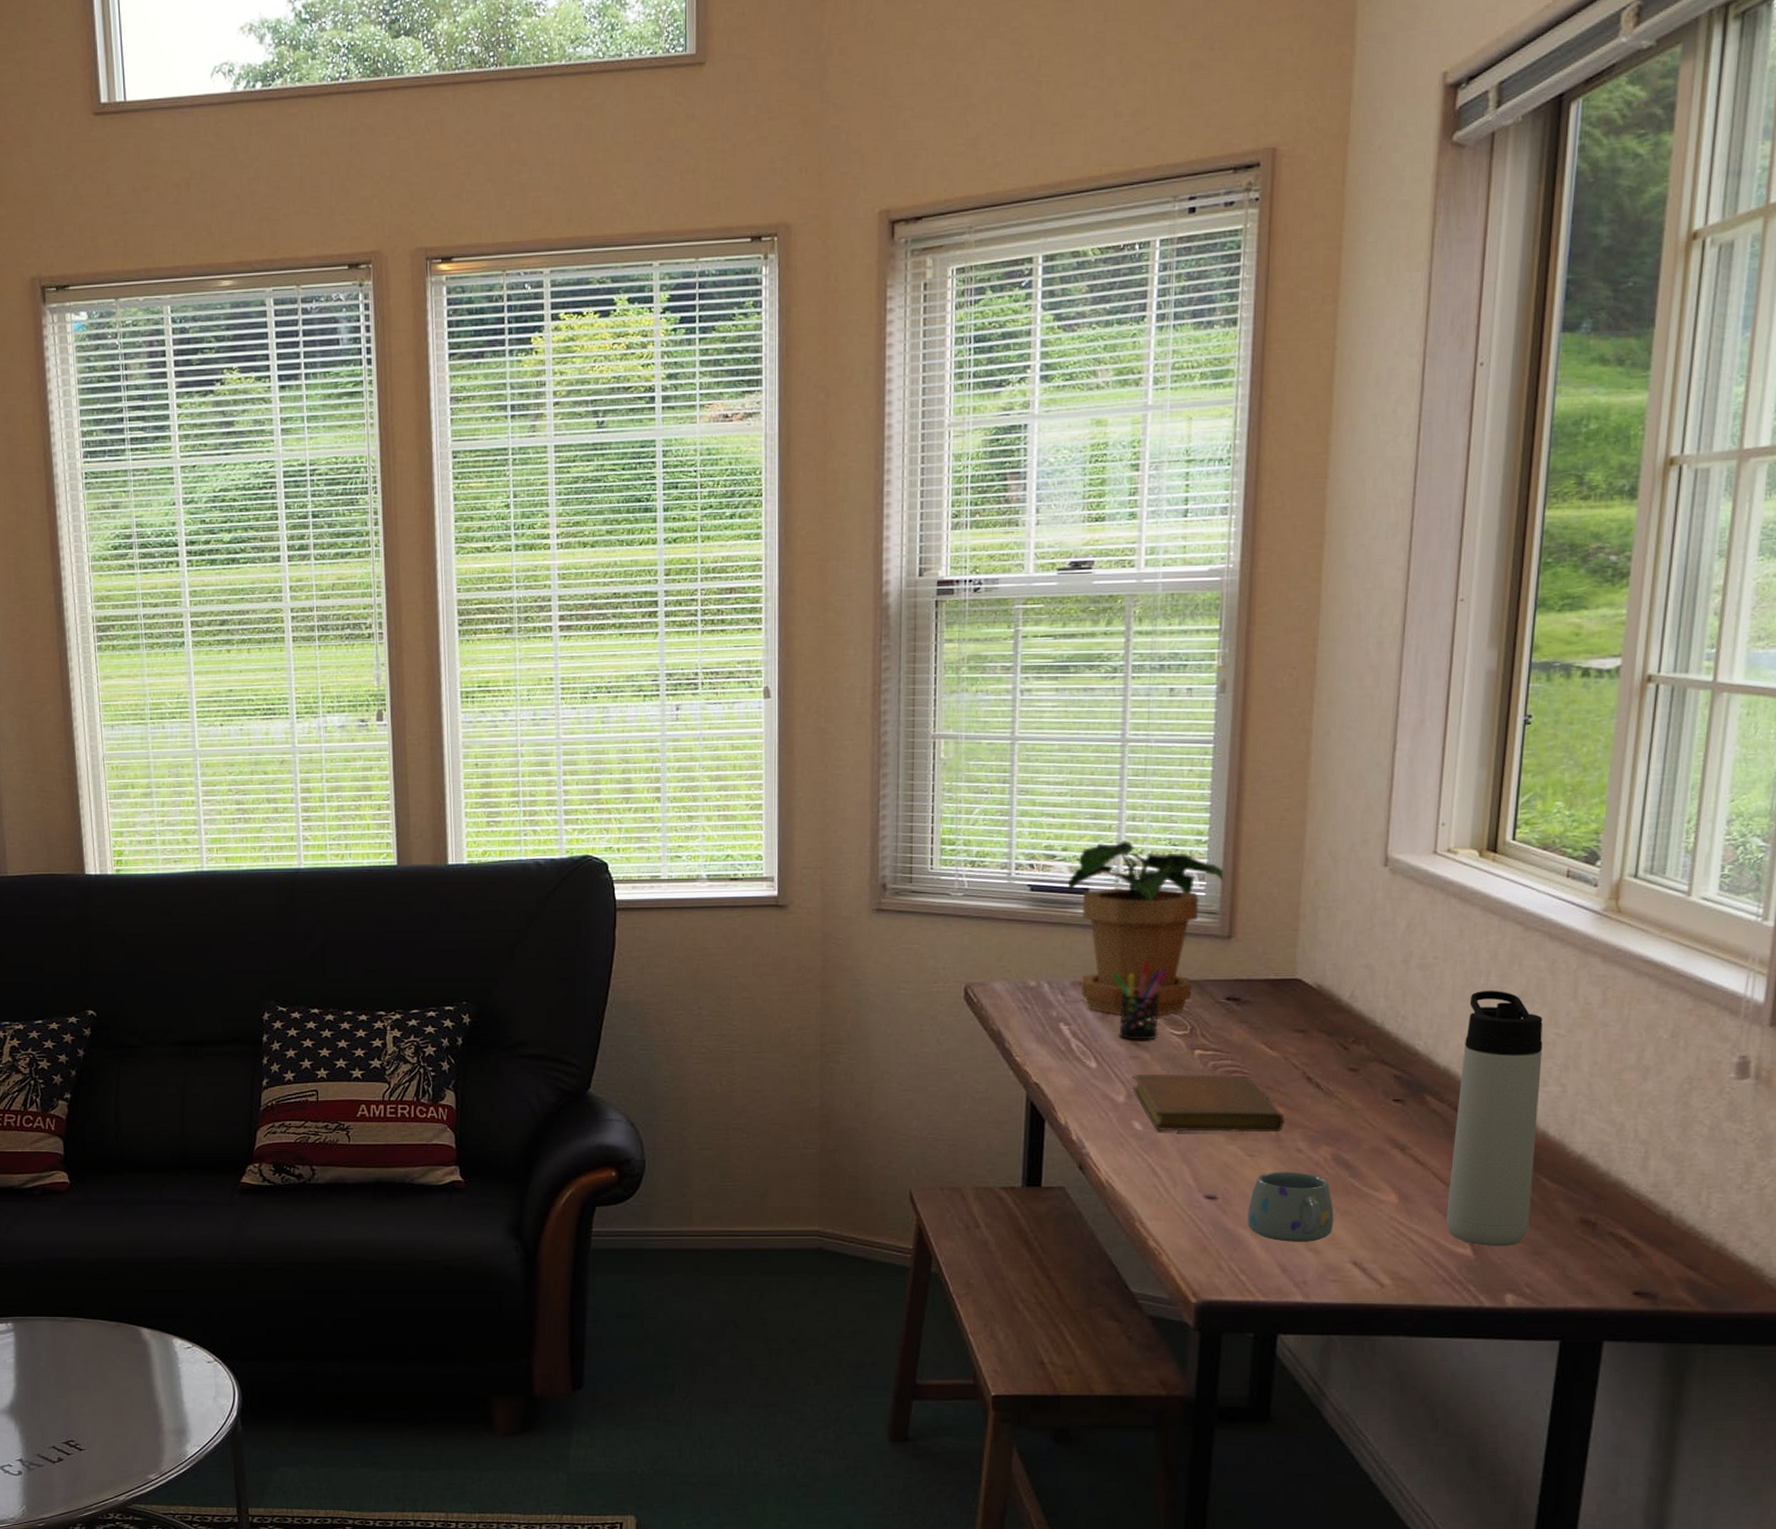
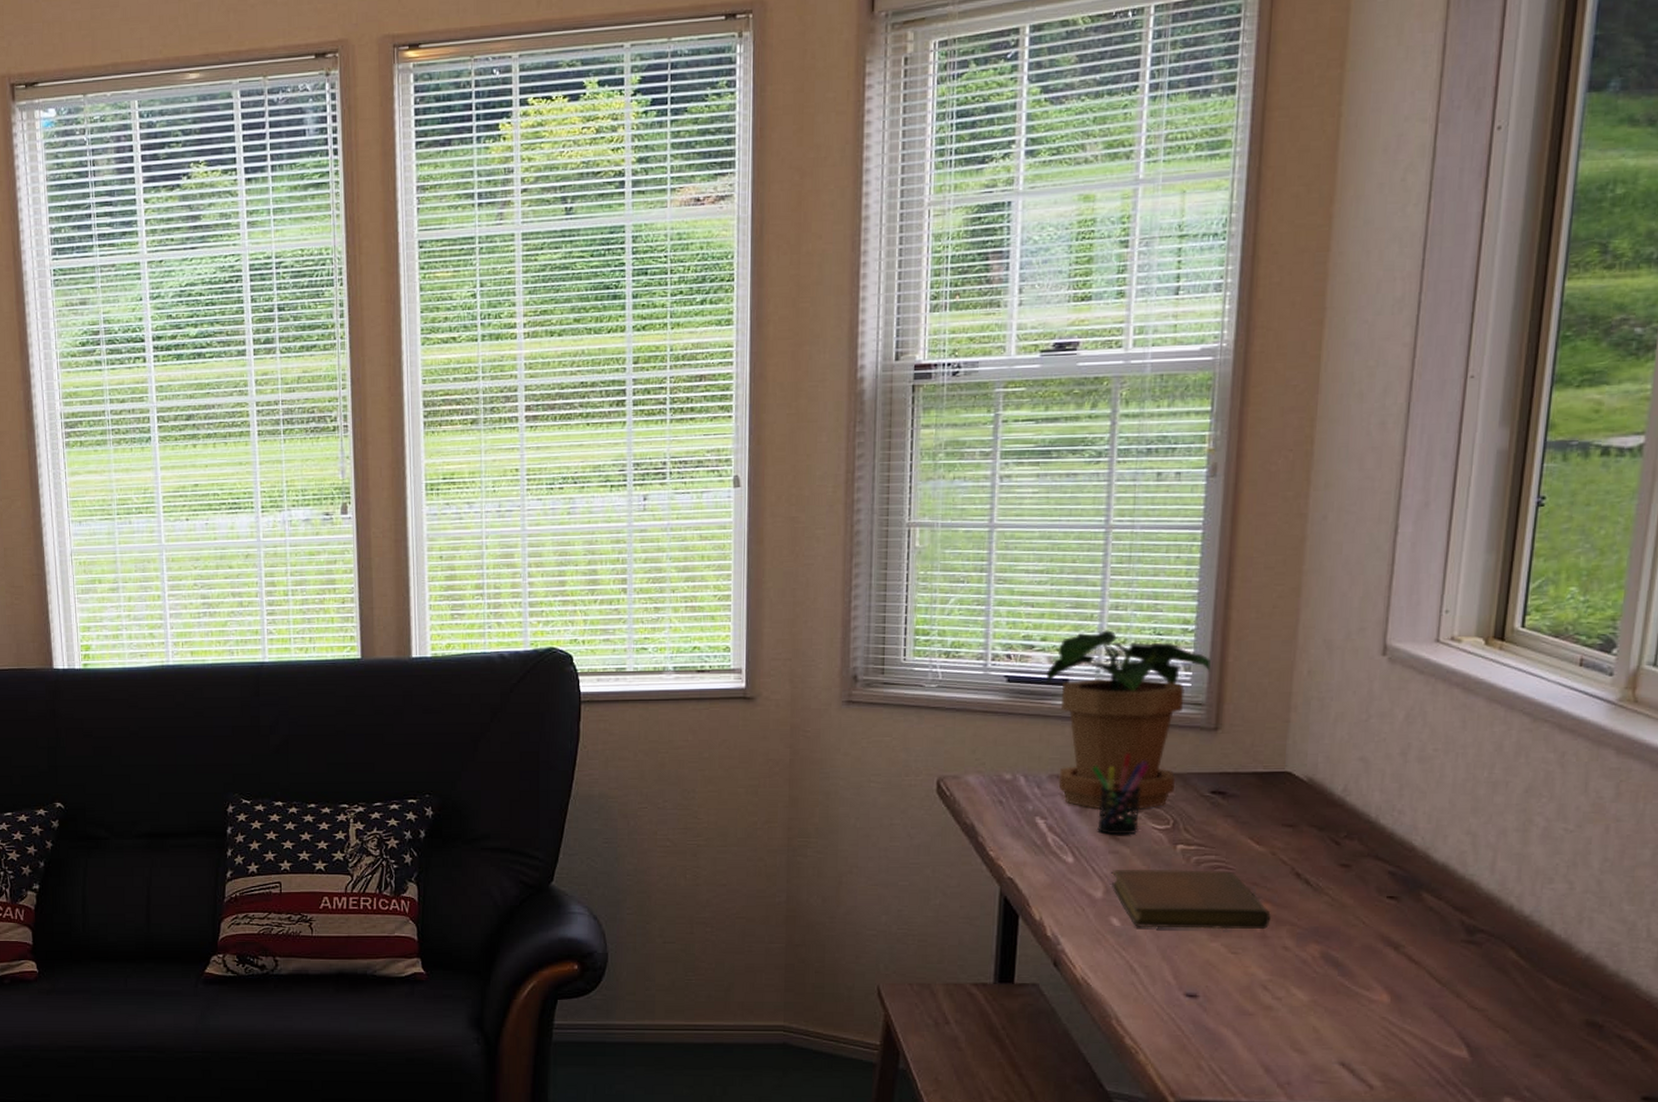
mug: present [1248,1172,1334,1242] -> none [1230,970,1322,1042]
thermos bottle: present [1446,991,1543,1247] -> none [1441,784,1550,1049]

